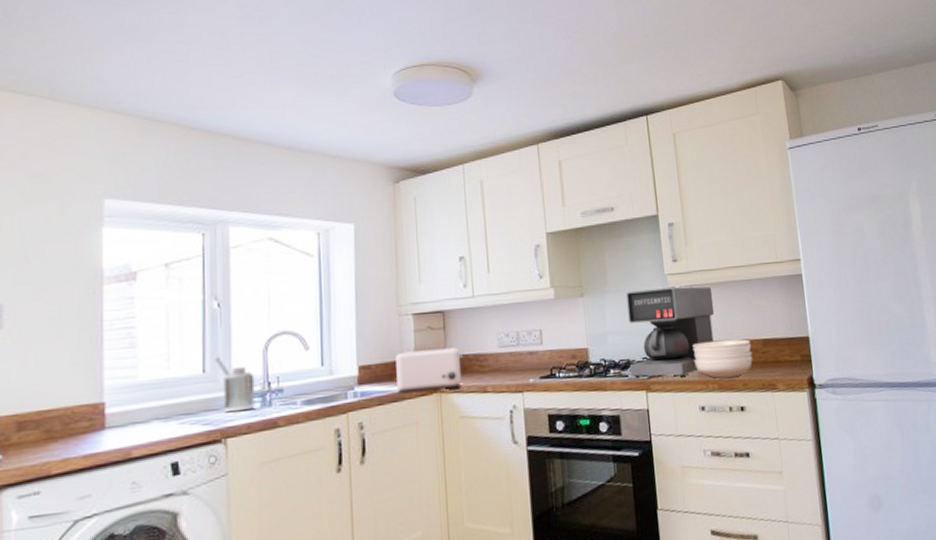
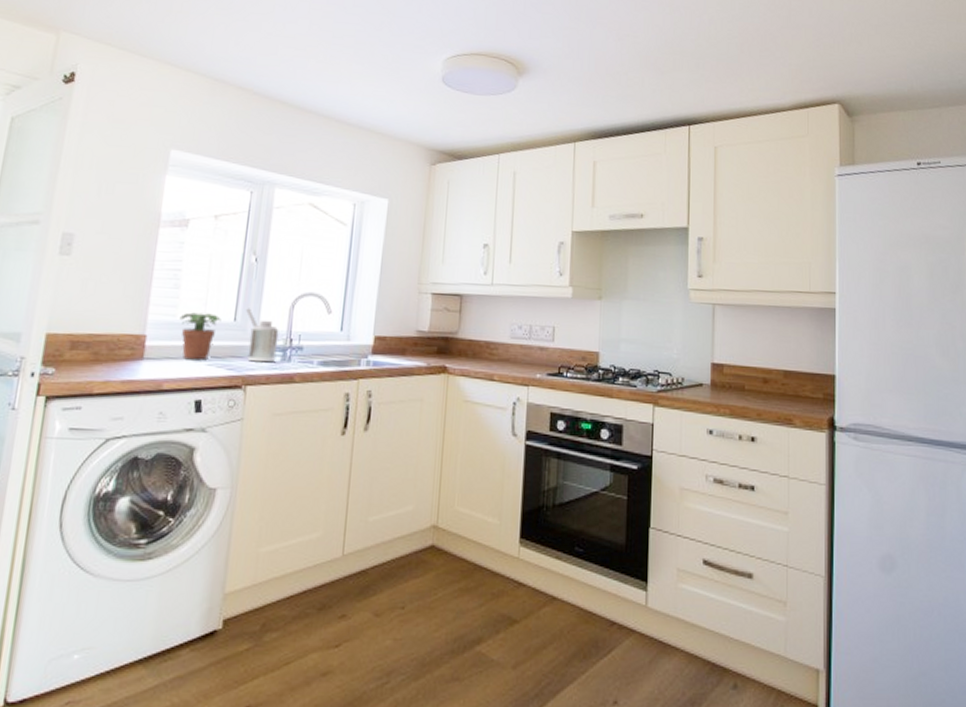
potted plant: none [140,368,188,422] -> present [179,312,221,360]
toaster: present [396,347,464,394] -> none [408,329,476,372]
coffee maker: present [626,286,715,379] -> none [638,300,736,398]
bowl: present [692,339,753,379] -> none [707,364,771,405]

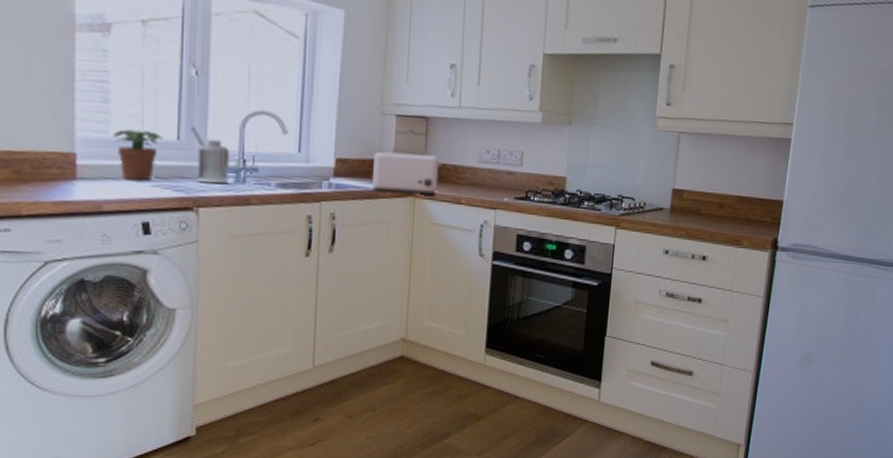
toaster: none [408,329,476,372] -> present [372,151,443,195]

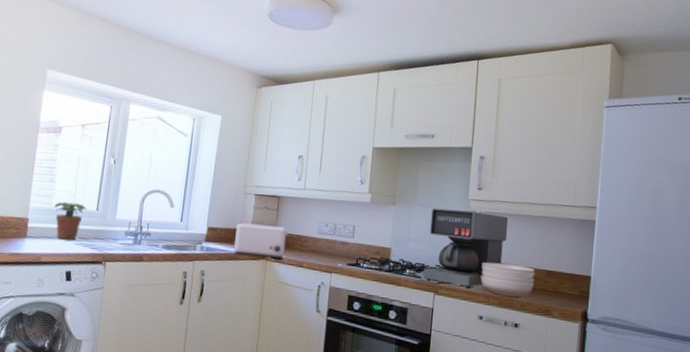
soap dispenser: present [190,126,230,184] -> none [106,200,132,245]
coffee maker: none [603,127,700,221] -> present [422,207,509,290]
bowl: none [667,189,726,227] -> present [480,262,536,297]

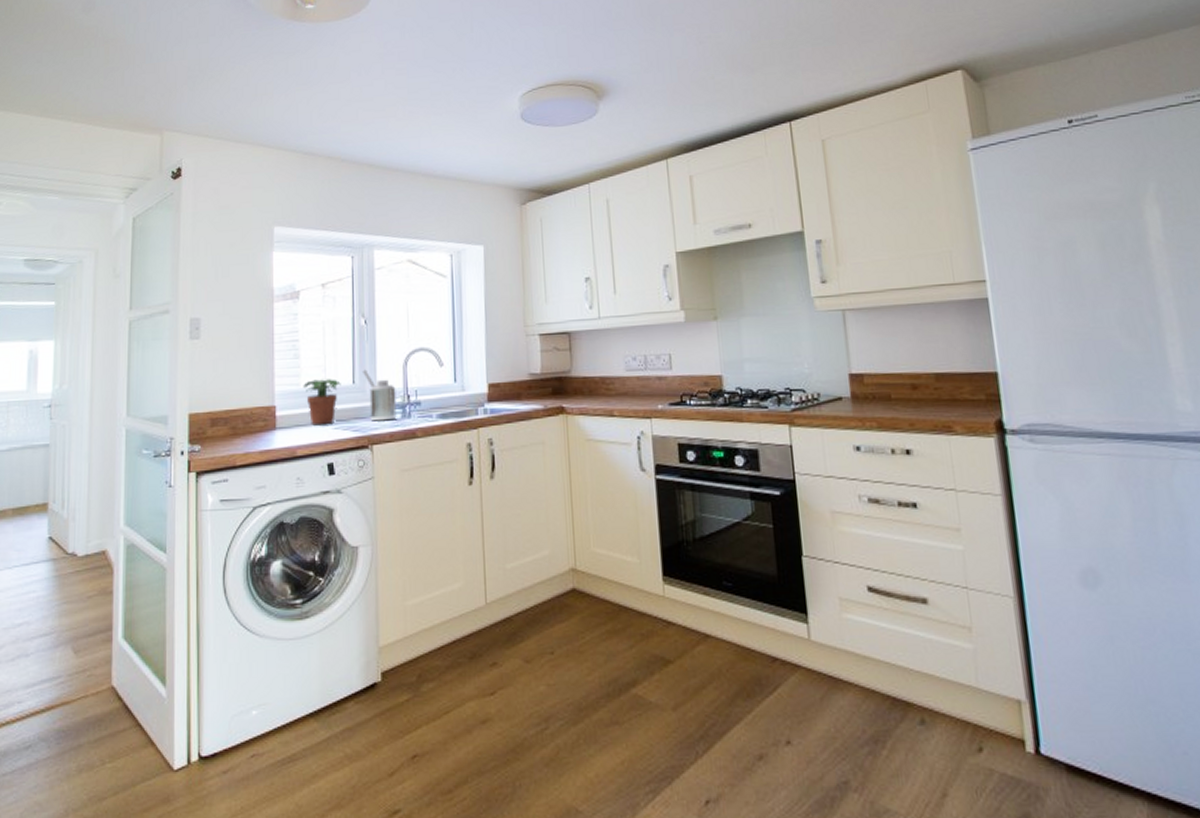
soap dispenser: none [106,200,132,245] -> present [363,369,397,422]
toaster: present [234,222,290,259] -> none [523,369,590,413]
coffee maker: present [422,207,509,290] -> none [765,311,873,414]
bowl: present [480,262,536,297] -> none [845,372,922,416]

